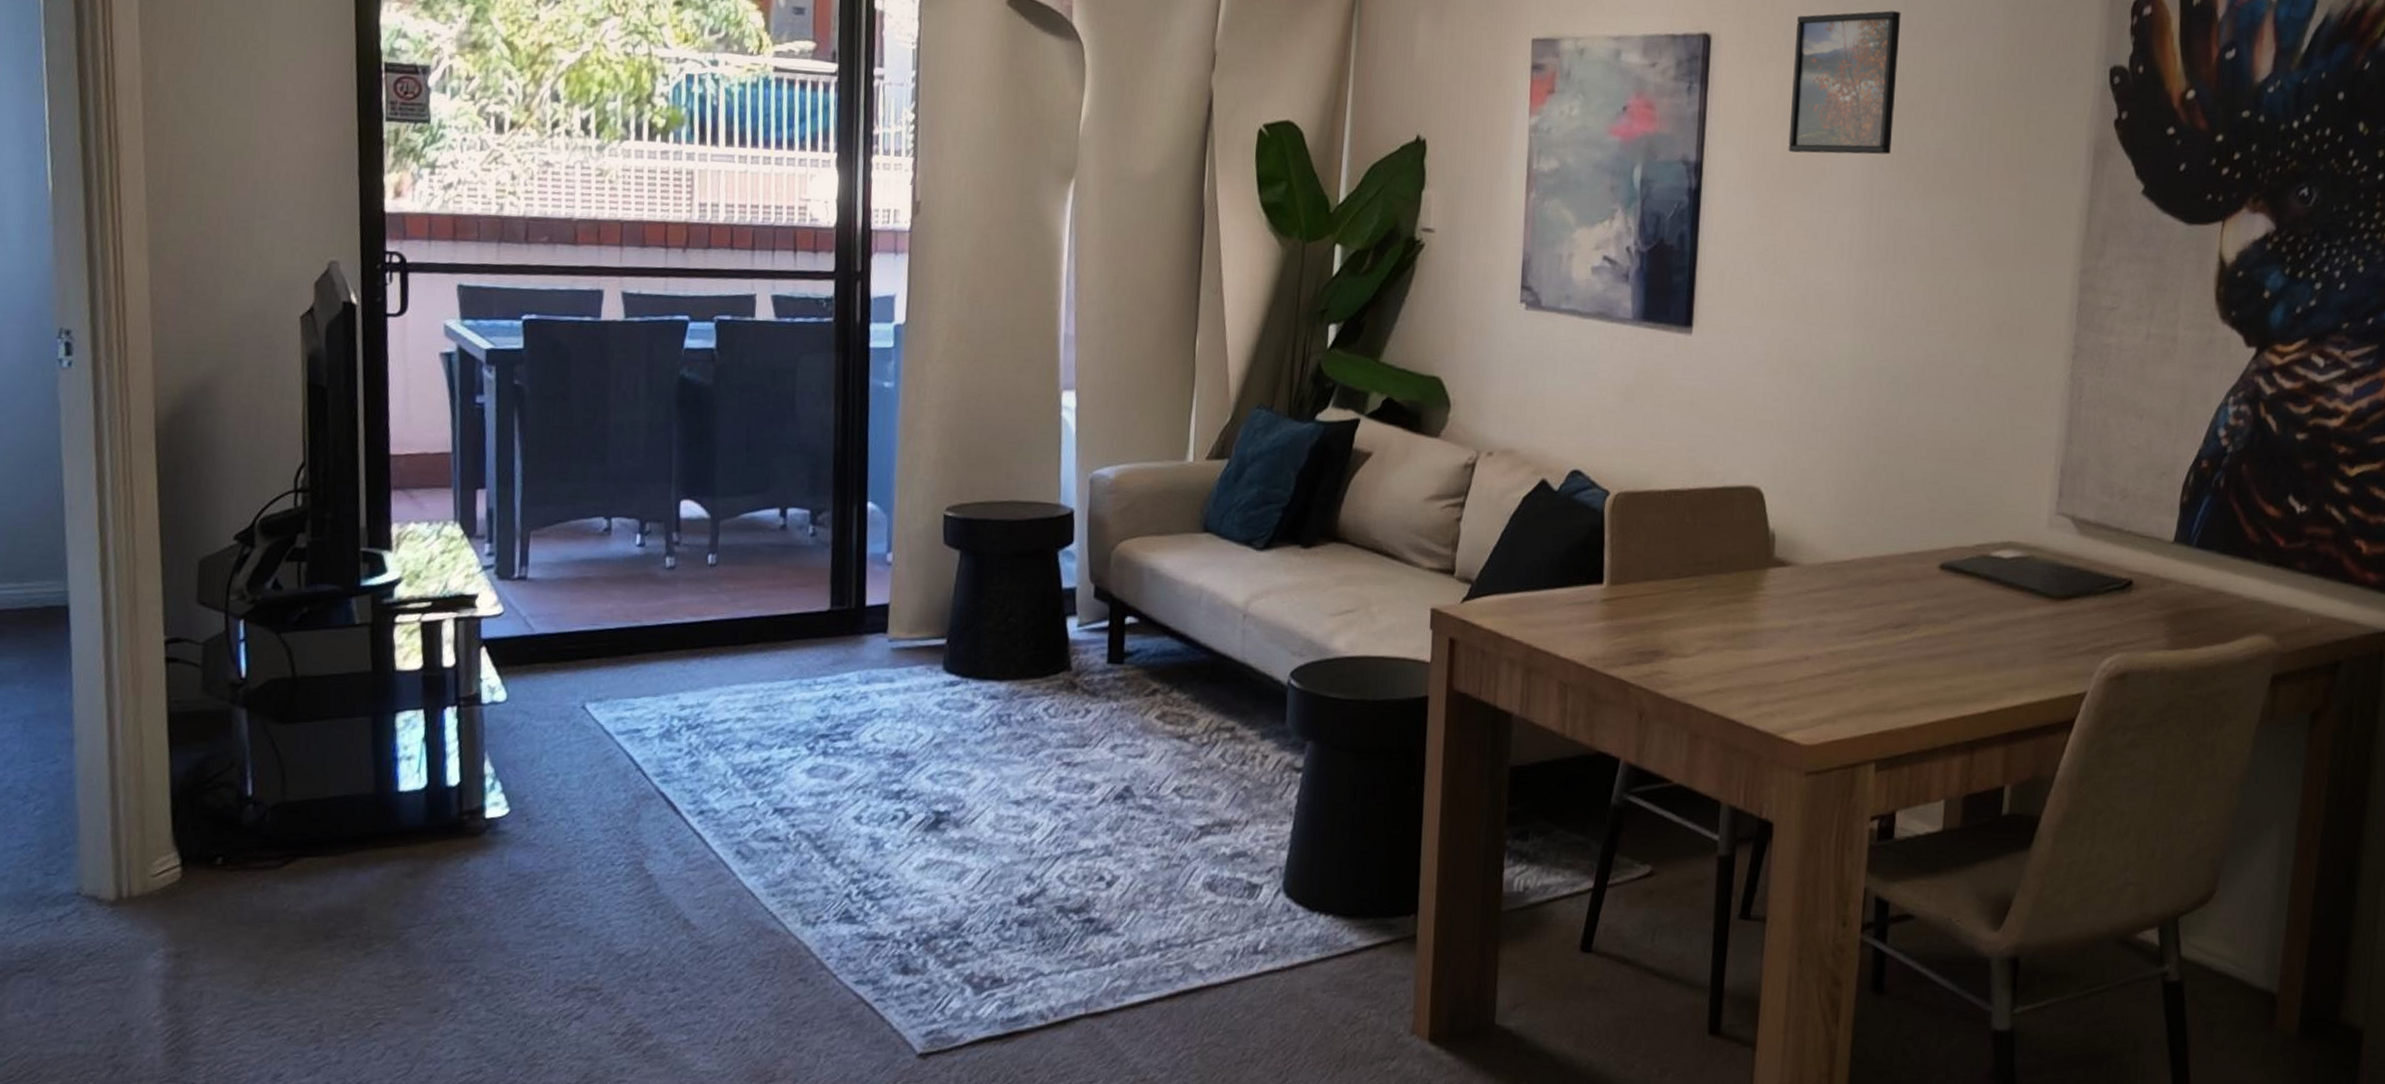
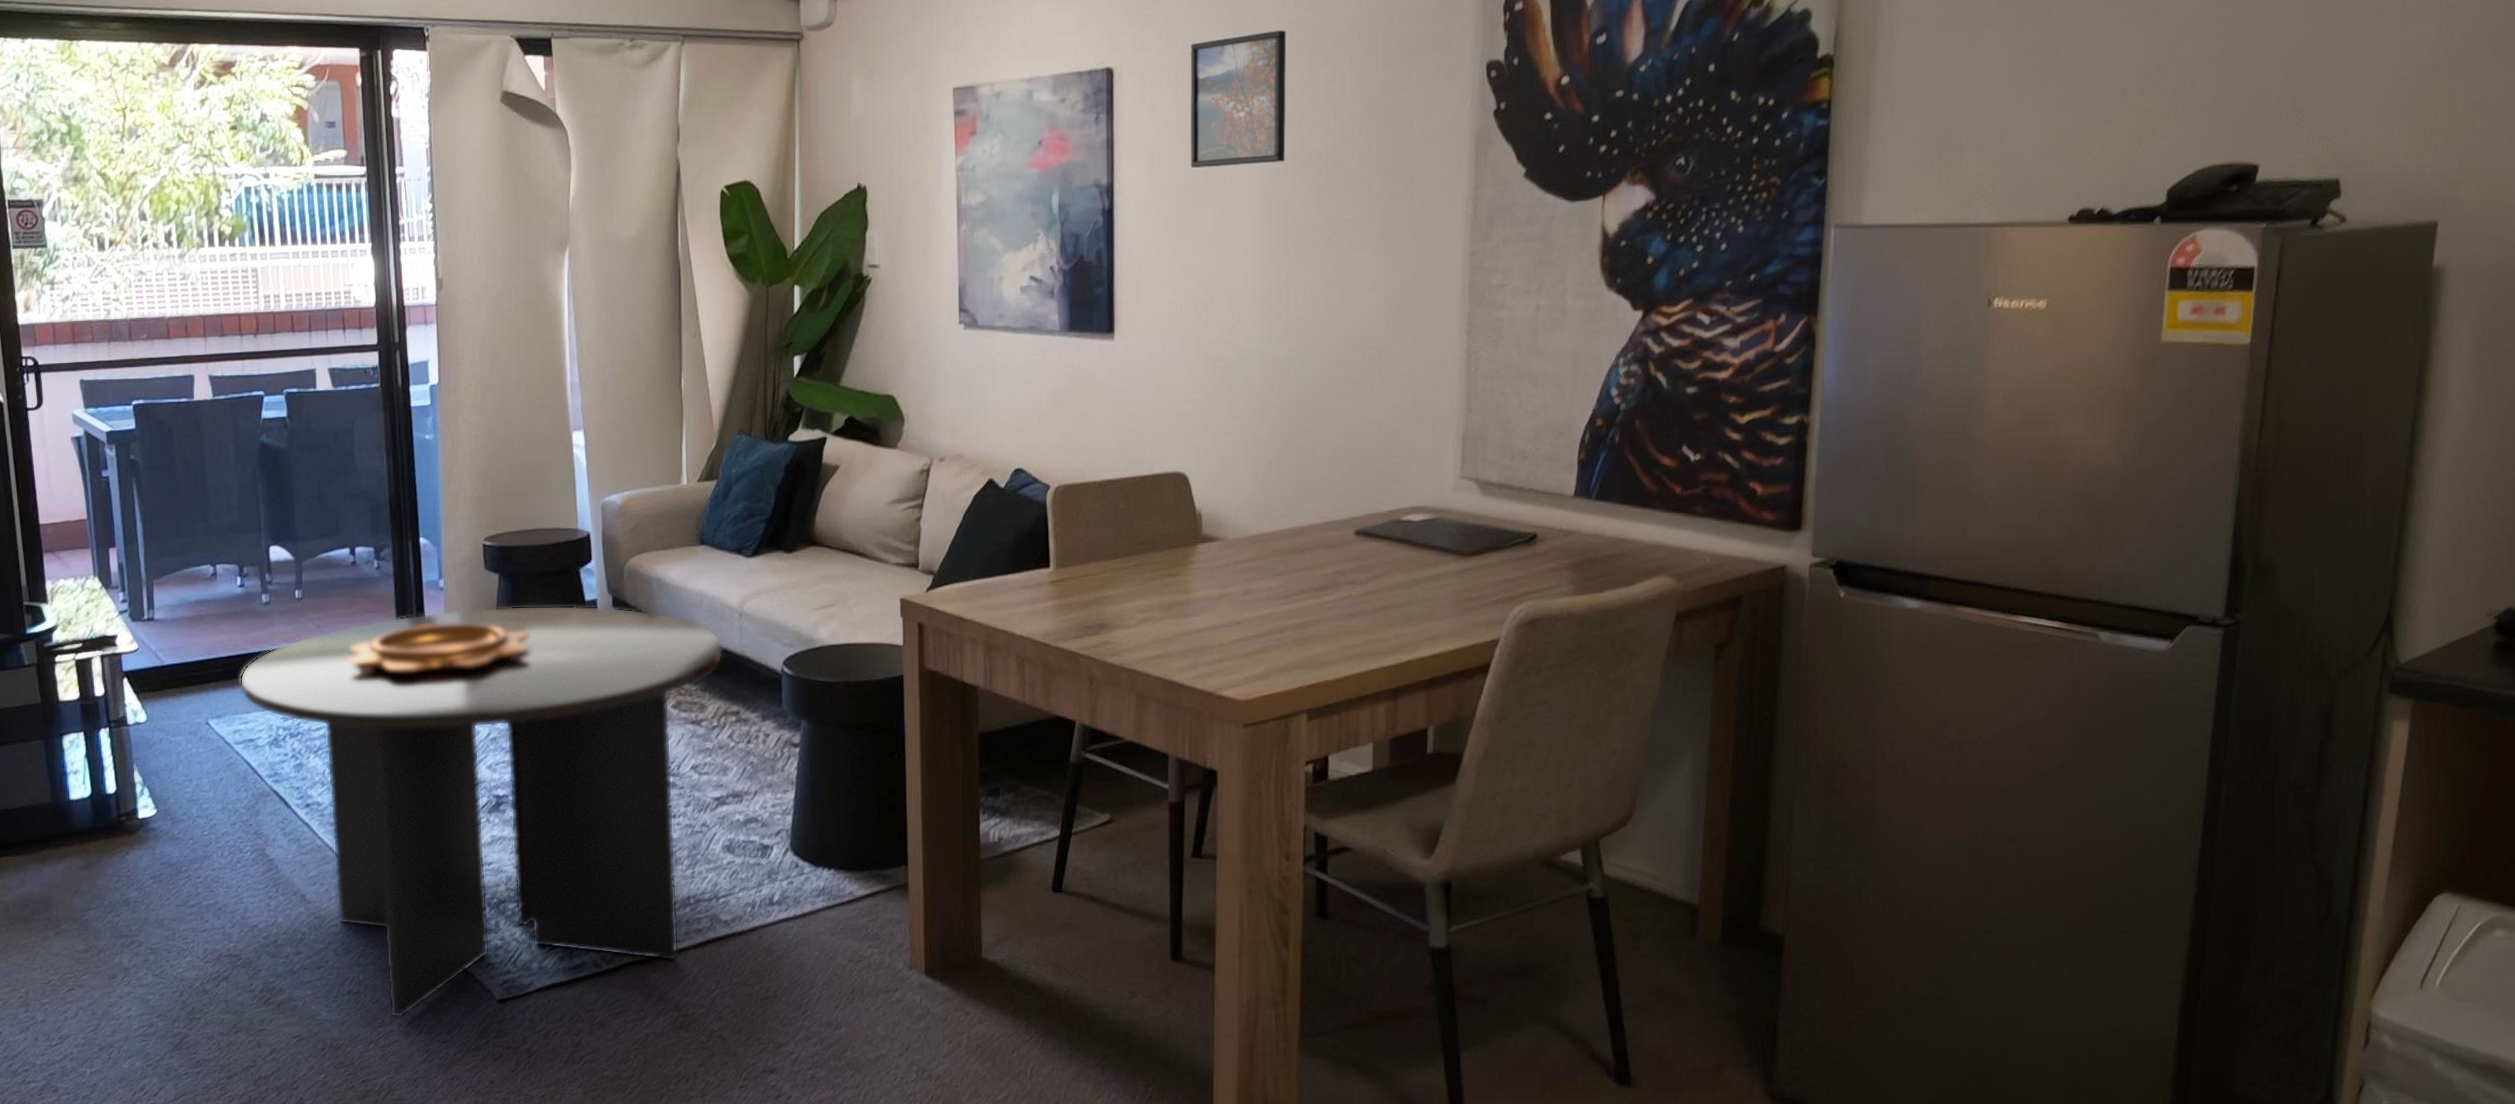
coffee table: none [629,589,1221,1073] -> present [240,605,724,1019]
decorative bowl: none [765,605,994,663] -> present [347,623,531,673]

